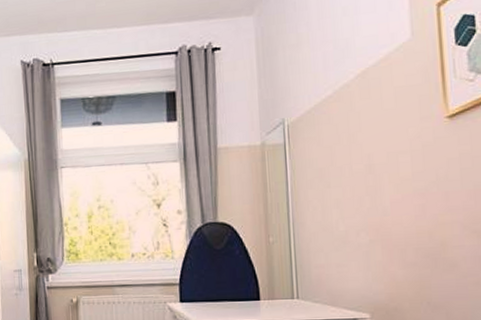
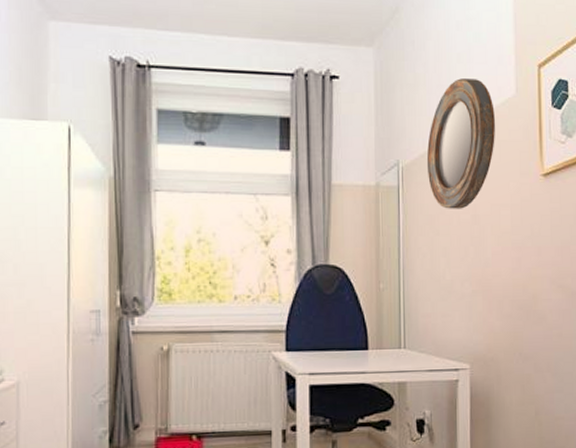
home mirror: none [313,29,389,161] -> present [426,78,495,209]

